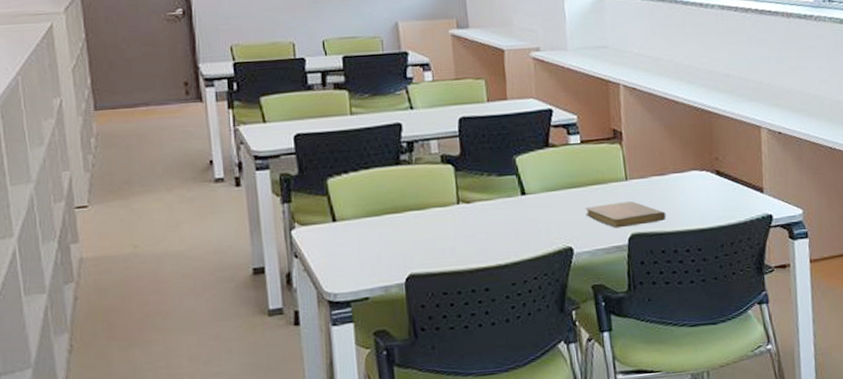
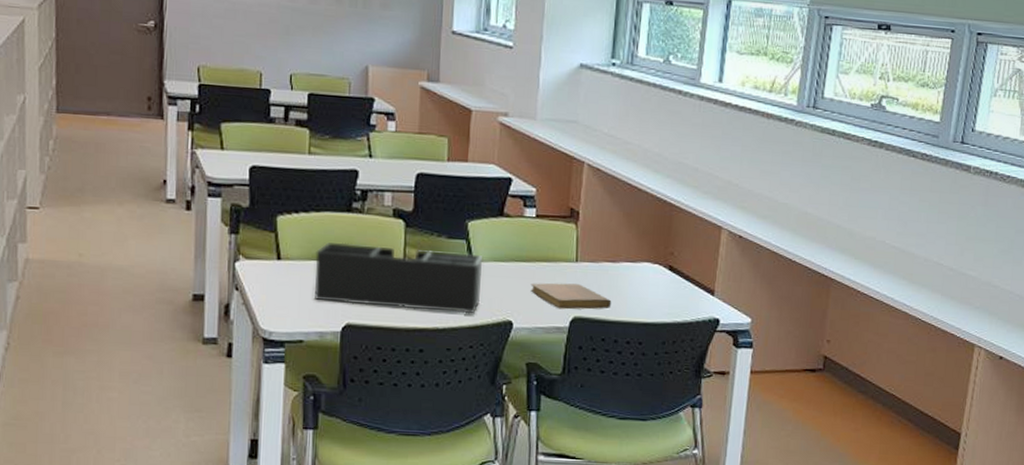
desk organizer: none [370,188,539,256] -> present [315,242,482,314]

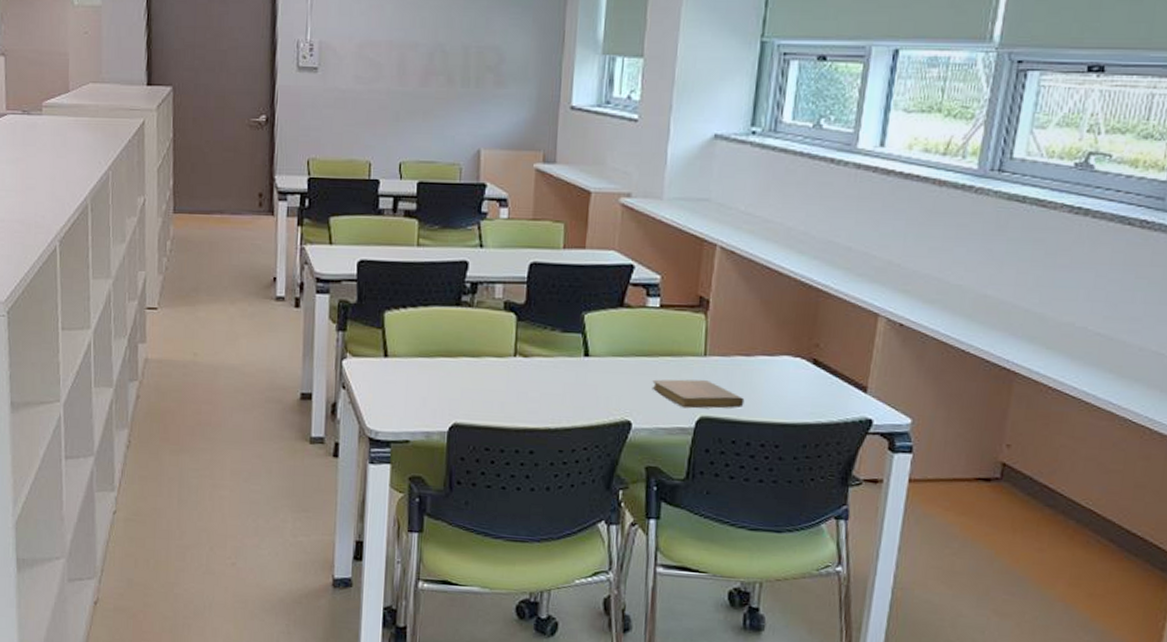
desk organizer: present [315,242,482,314] -> none [422,338,599,414]

